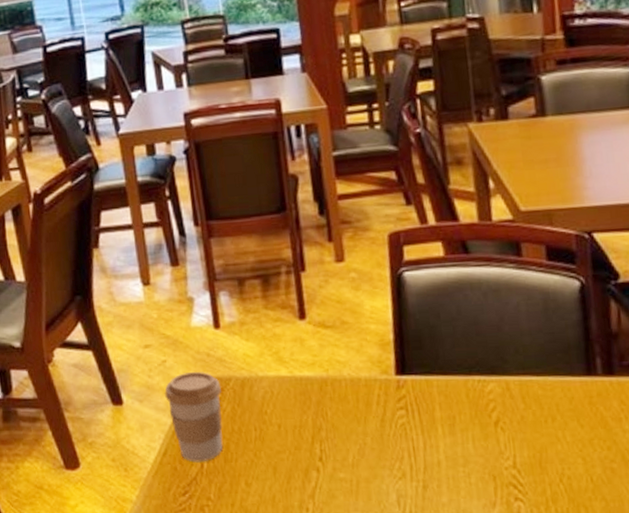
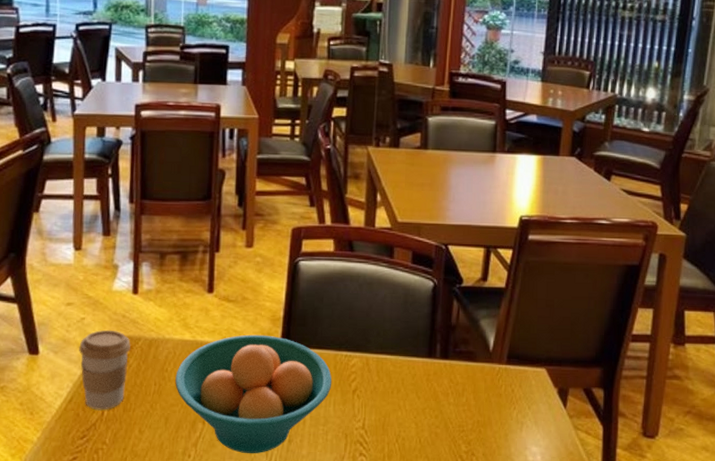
fruit bowl: none [277,363,467,505] -> present [175,334,332,454]

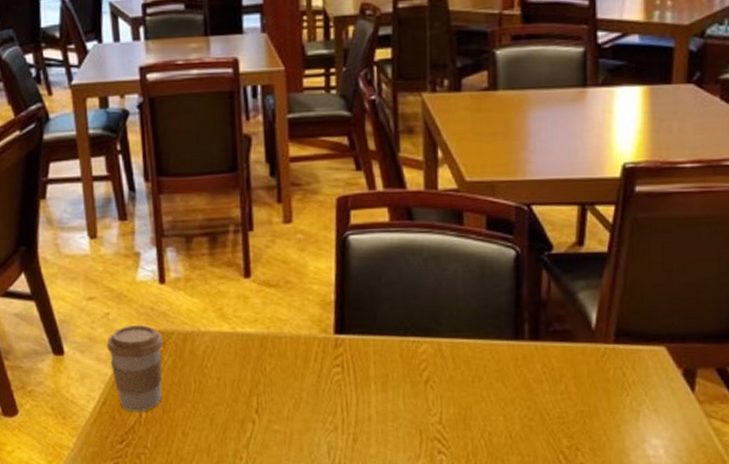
fruit bowl: present [175,334,332,454] -> none [217,322,399,455]

